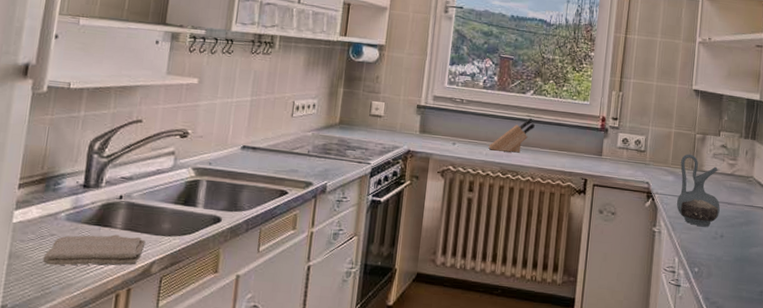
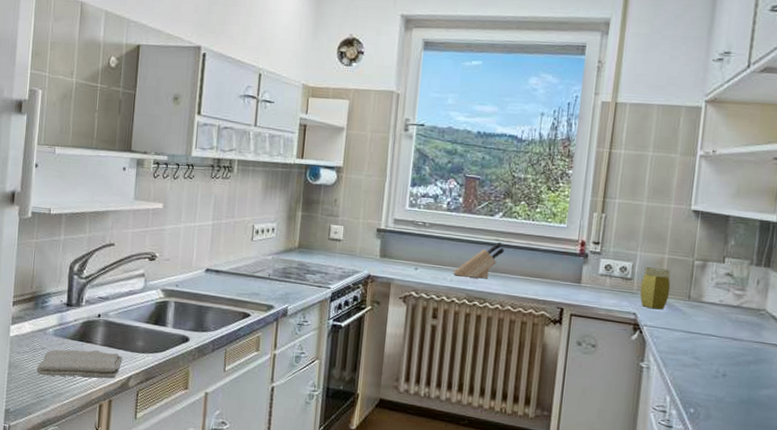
jar: none [651,140,677,179] -> present [639,267,671,310]
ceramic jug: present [676,154,720,226] -> none [668,282,723,364]

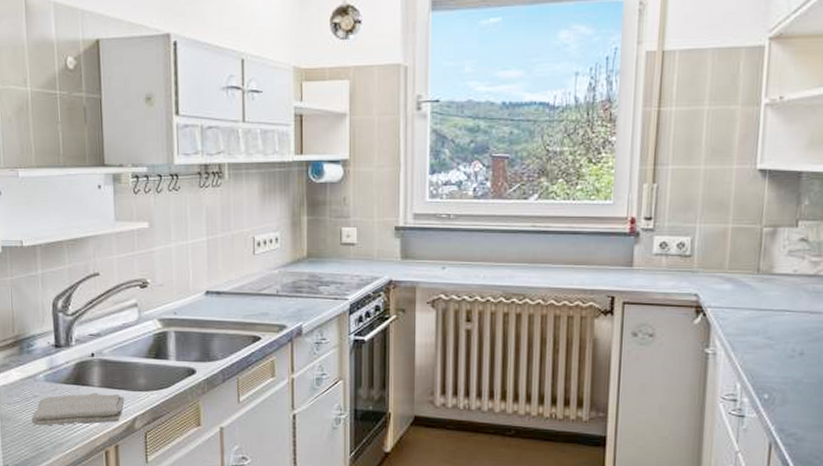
knife block: present [453,241,504,279] -> none [486,228,543,272]
jar: present [639,267,671,310] -> none [701,239,736,288]

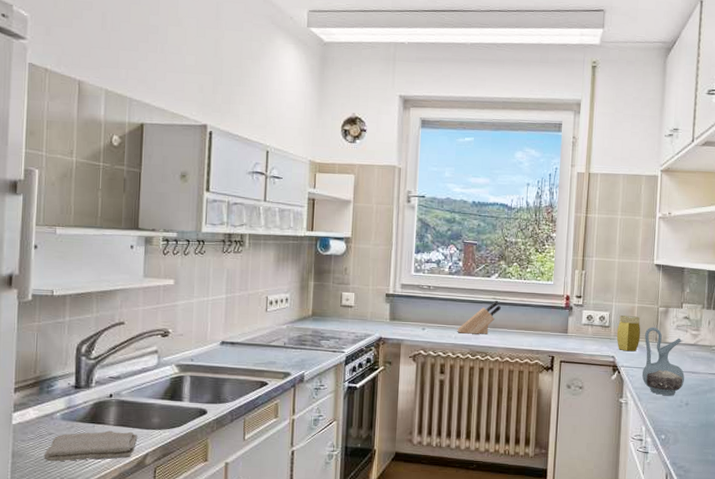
knife block: none [486,228,543,272] -> present [457,300,501,335]
jar: none [701,239,736,288] -> present [616,315,641,352]
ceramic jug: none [736,254,799,343] -> present [641,327,685,395]

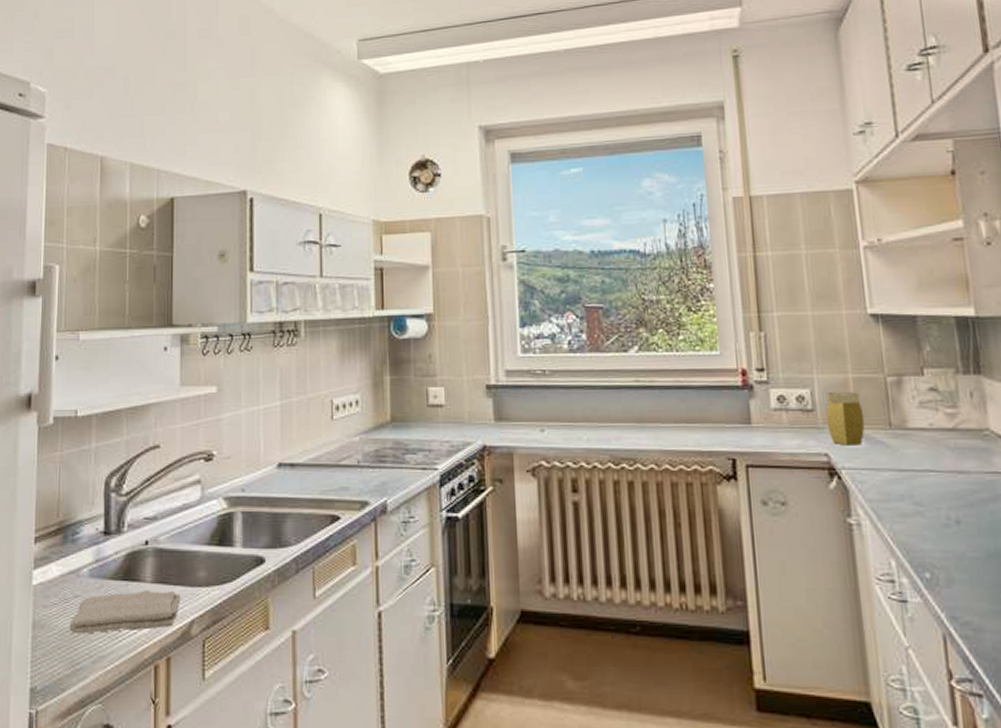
knife block: present [457,300,501,335] -> none [589,383,648,433]
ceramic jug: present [641,327,685,395] -> none [871,406,947,509]

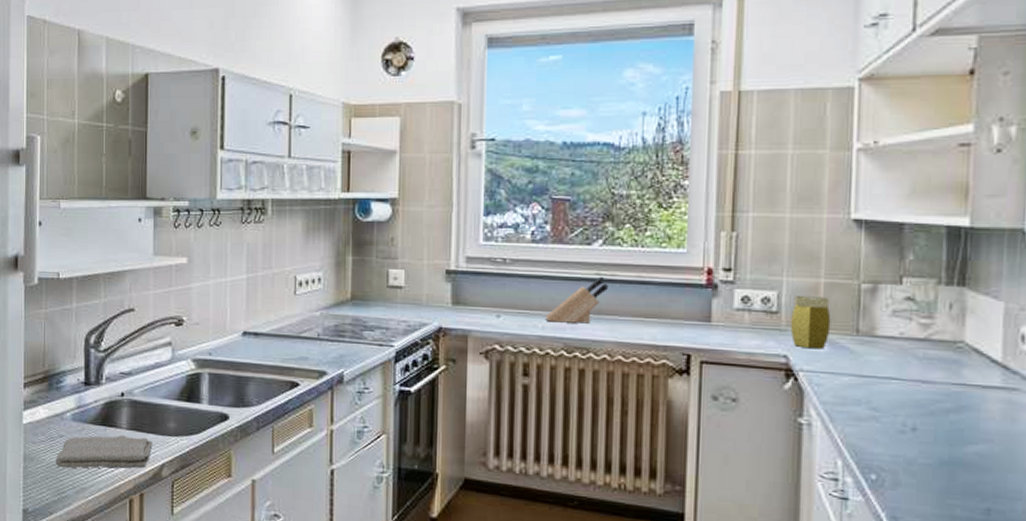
knife block: none [589,383,648,433] -> present [545,276,608,324]

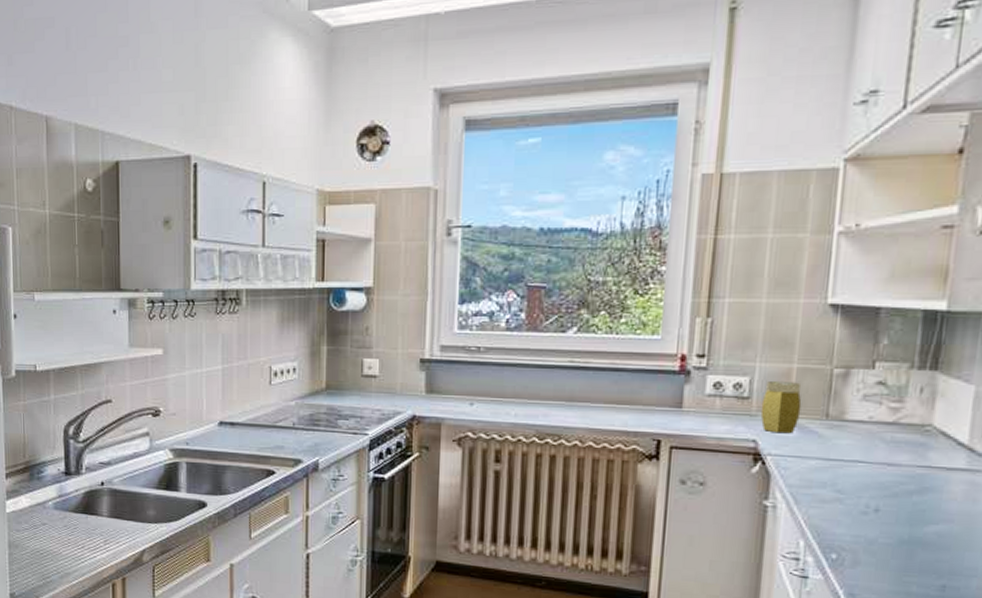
washcloth: present [55,435,153,469] -> none [39,522,133,555]
knife block: present [545,276,608,324] -> none [518,363,581,411]

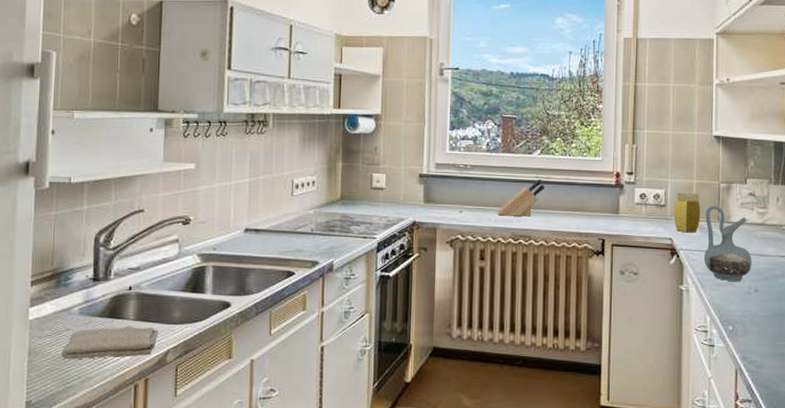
washcloth: none [39,522,133,555] -> present [61,326,158,360]
knife block: none [518,363,581,411] -> present [497,178,544,217]
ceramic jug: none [800,397,874,497] -> present [703,205,752,281]

